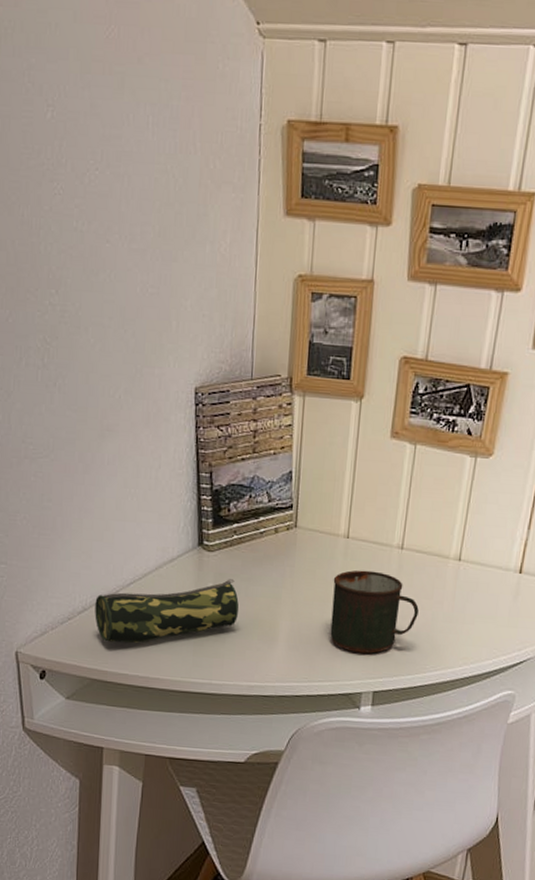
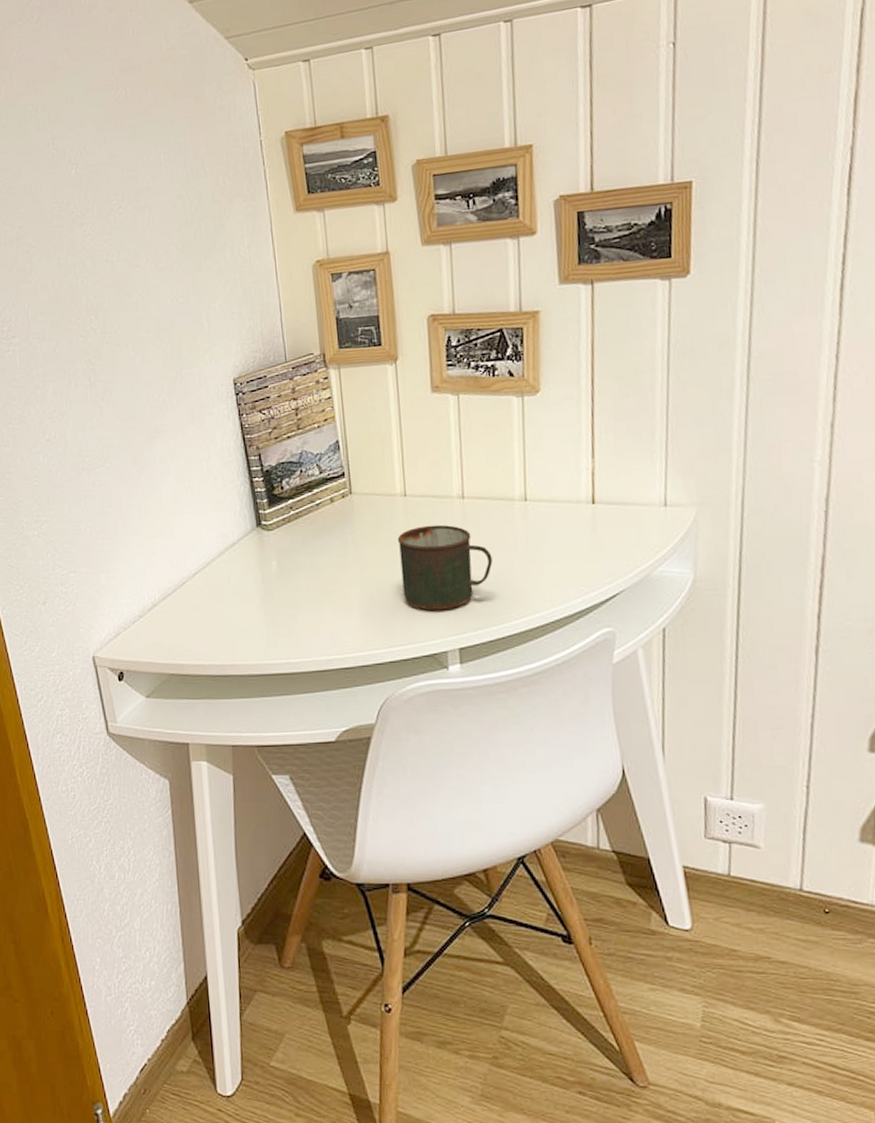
pencil case: present [95,579,239,644] -> none [163,554,306,635]

